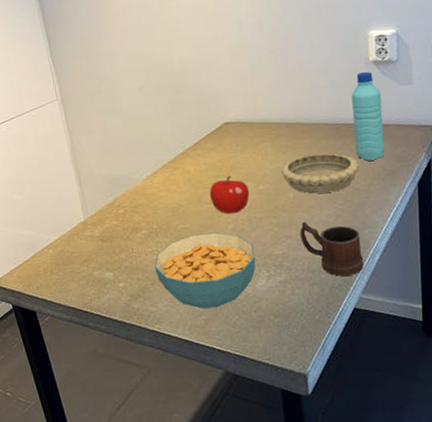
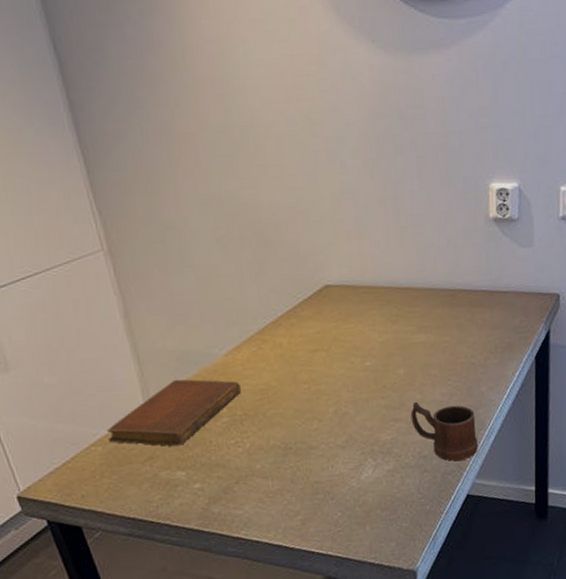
notebook: none [56,198,157,252] -> present [107,379,242,446]
cereal bowl: present [154,232,256,309] -> none [238,417,361,508]
fruit: present [209,175,250,214] -> none [306,349,355,396]
decorative bowl: present [281,153,360,194] -> none [391,323,476,370]
water bottle: present [351,72,385,161] -> none [469,230,503,332]

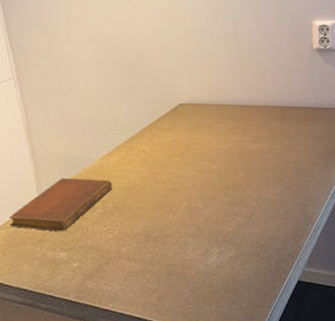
mug: present [410,401,478,461] -> none [249,199,307,251]

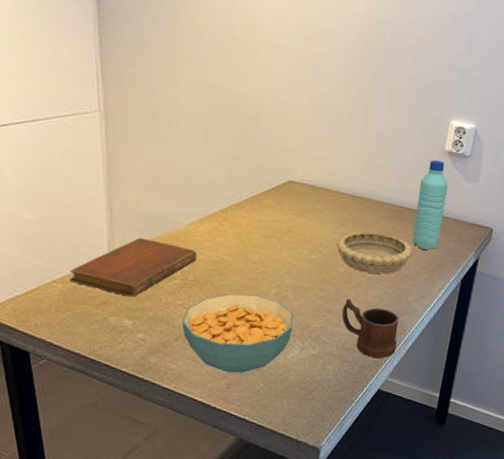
cereal bowl: none [109,210,208,286] -> present [181,294,294,373]
decorative bowl: none [233,134,304,173] -> present [337,232,413,274]
mug: none [249,199,307,251] -> present [341,298,399,358]
water bottle: none [297,59,326,142] -> present [412,160,449,250]

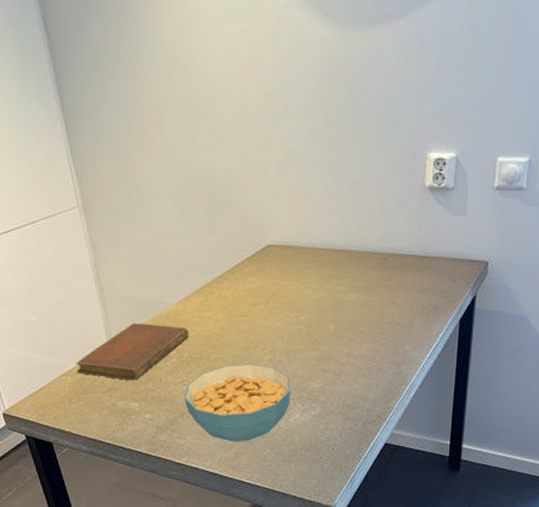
decorative bowl: present [337,232,413,274] -> none [324,284,404,327]
mug: present [341,298,399,358] -> none [338,355,398,412]
water bottle: present [412,160,449,250] -> none [401,198,434,295]

